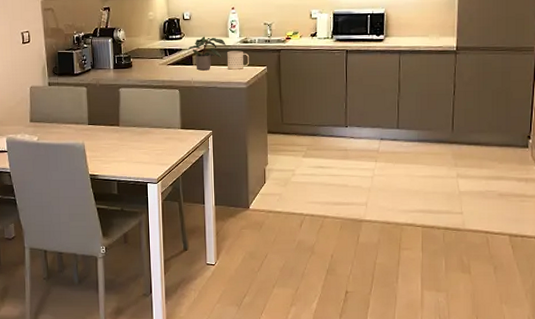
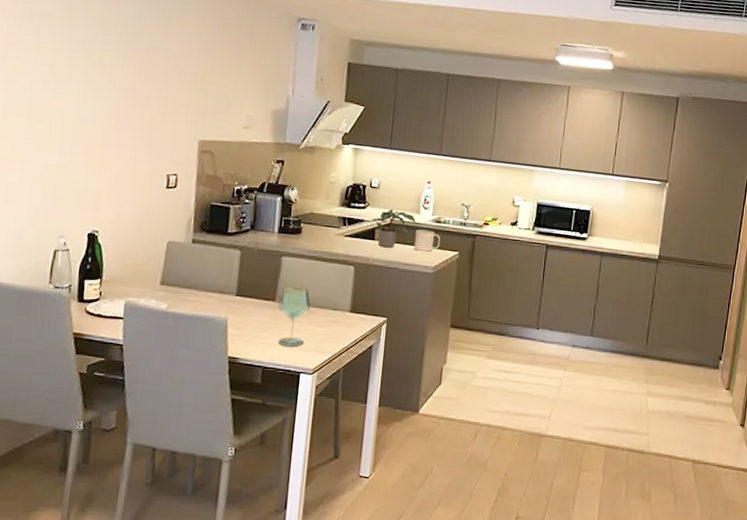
wine glass: none [122,112,149,162] -> present [277,286,311,347]

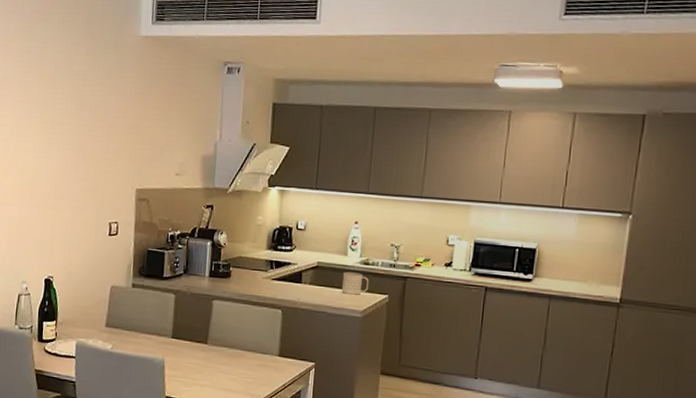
wine glass: present [277,286,311,347] -> none [209,329,241,389]
potted plant: present [369,209,416,248] -> none [296,251,343,292]

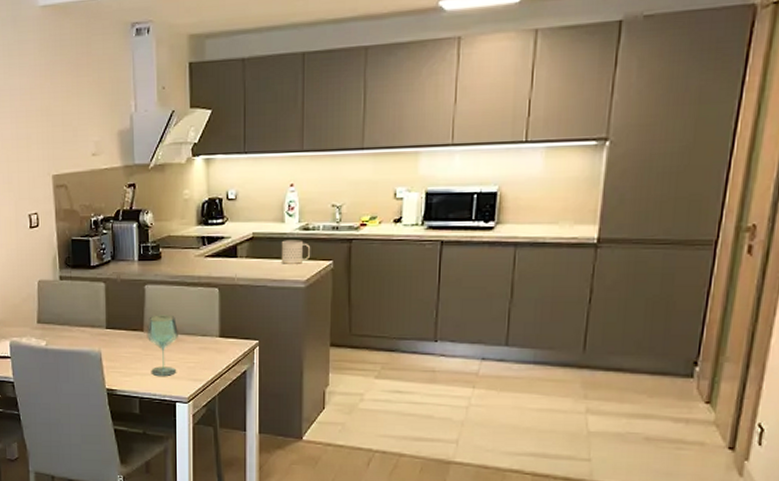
wine glass: none [209,329,241,389] -> present [146,315,179,376]

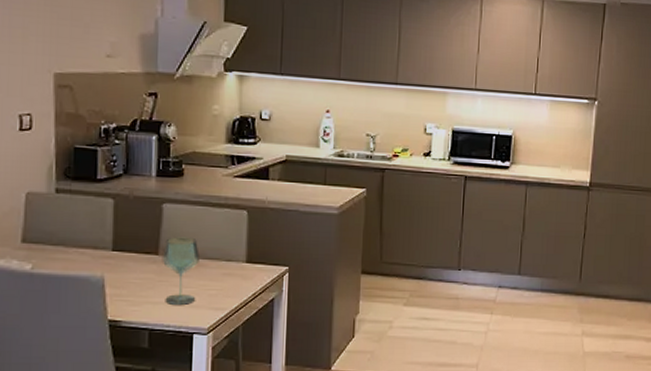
mug: present [281,240,311,264] -> none [314,165,345,190]

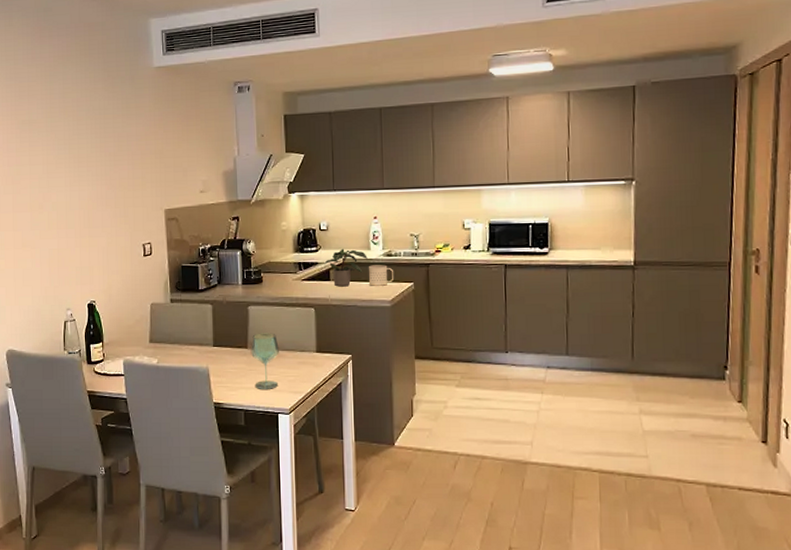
potted plant: none [261,143,315,188] -> present [323,248,368,287]
mug: none [314,165,345,190] -> present [368,265,395,286]

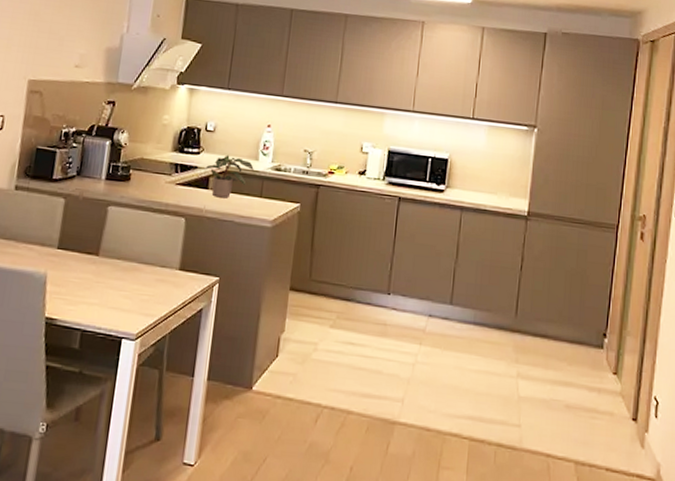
wine glass: present [250,333,280,389] -> none [99,239,137,308]
mug: present [368,265,395,286] -> none [251,178,281,203]

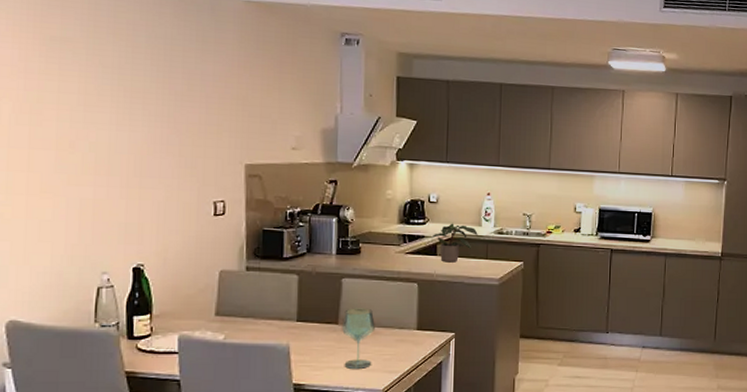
wine glass: none [99,239,137,308] -> present [341,308,376,369]

